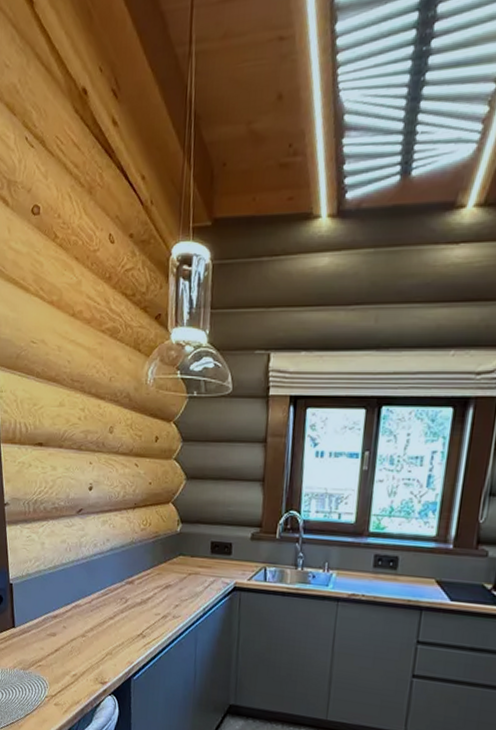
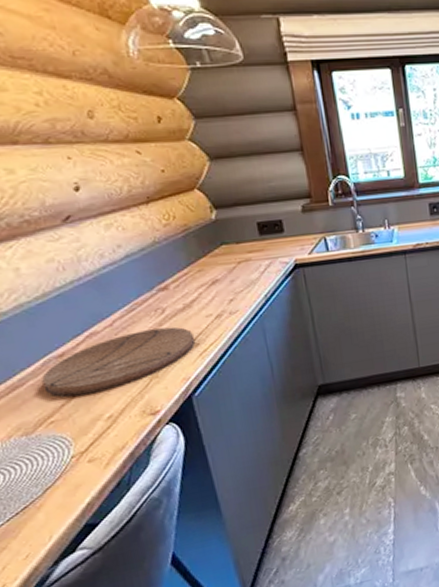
cutting board: none [40,612,144,654] -> present [42,327,196,397]

